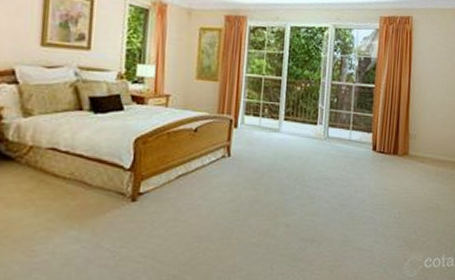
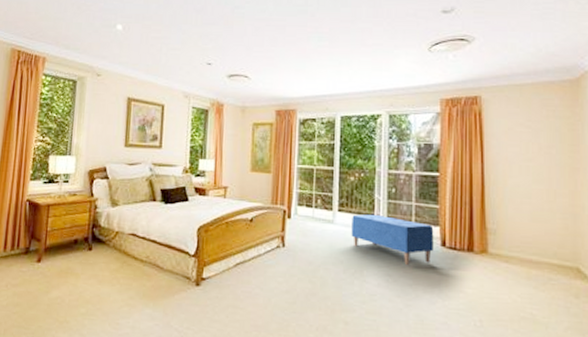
bench: none [295,122,368,170] -> present [351,214,434,266]

